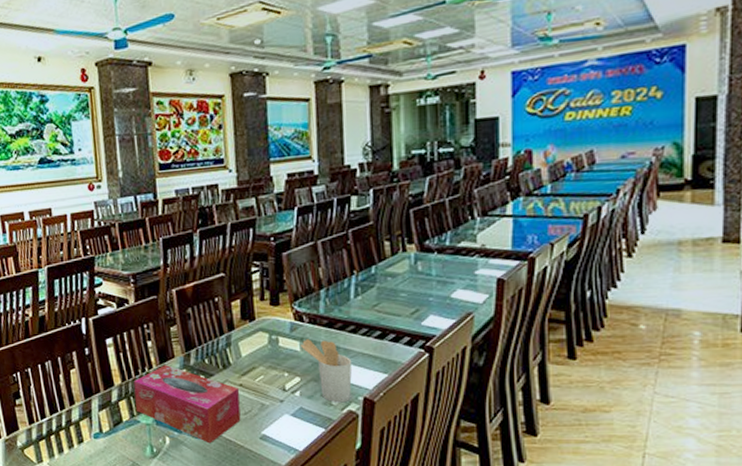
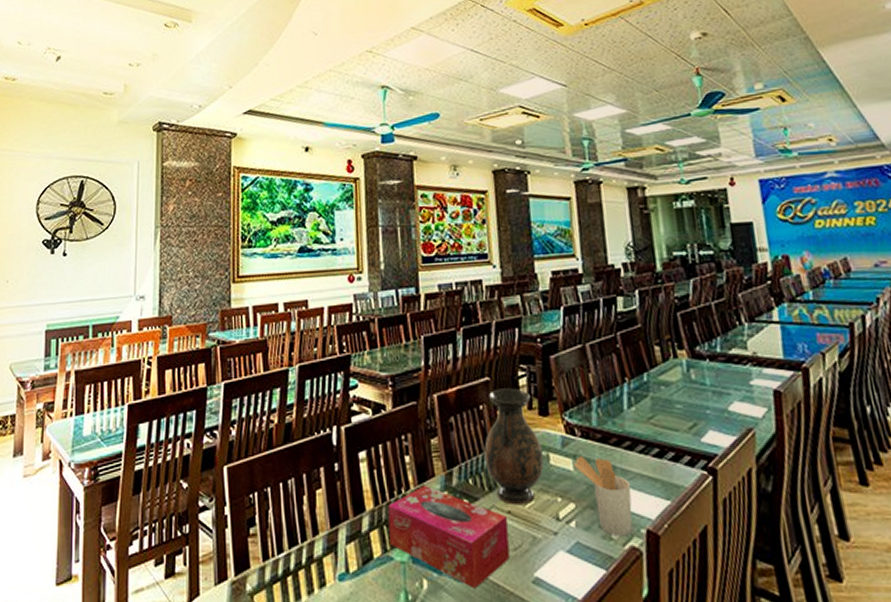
vase: none [219,282,273,380] -> present [484,388,544,506]

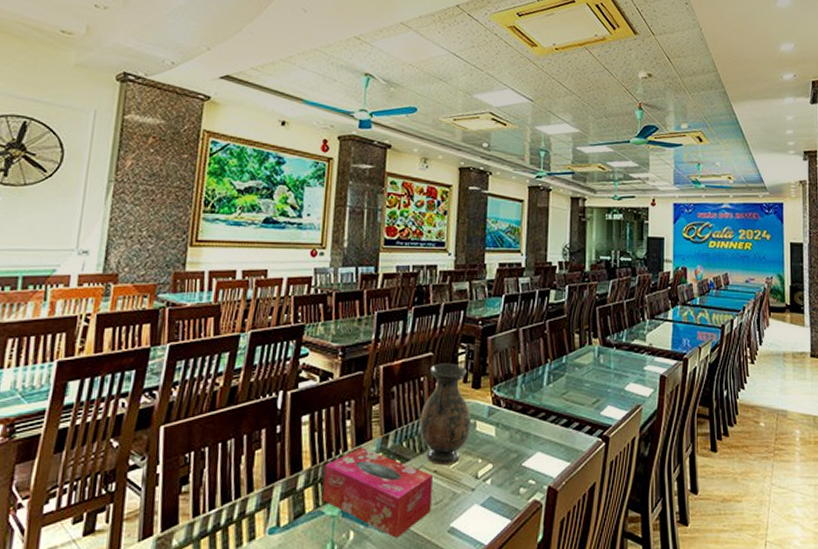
utensil holder: present [574,456,633,537] -> none [496,424,541,492]

